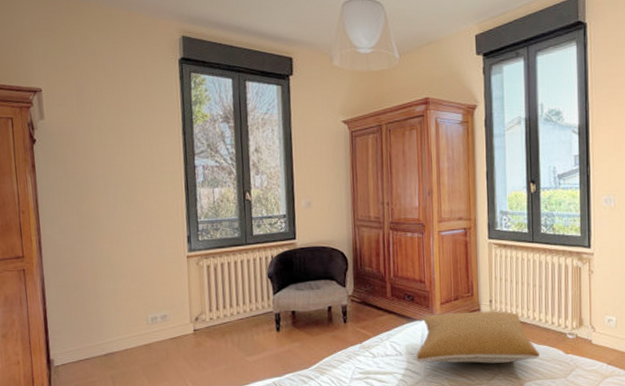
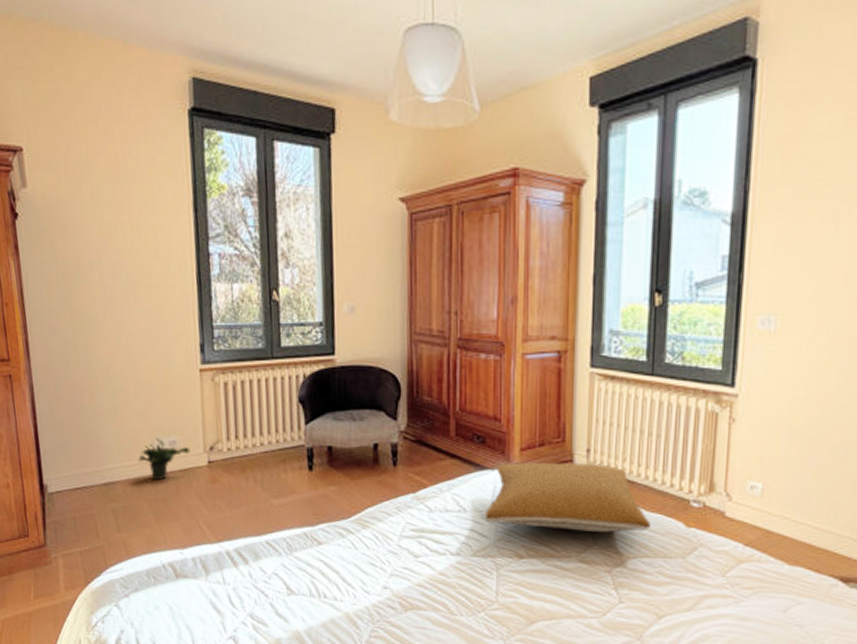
potted plant: none [133,313,179,349] -> present [137,437,190,481]

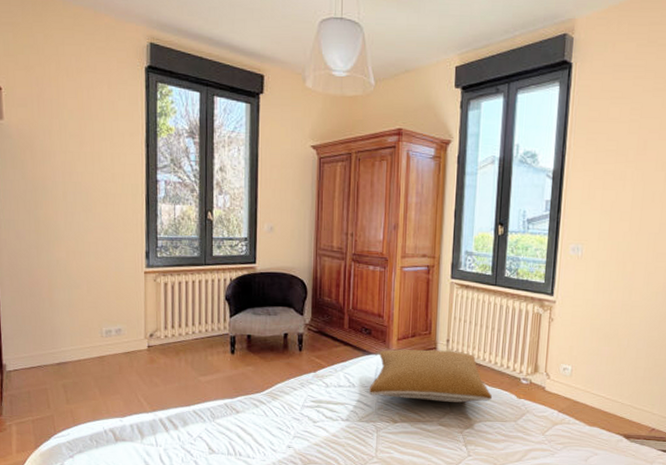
potted plant: present [137,437,190,481] -> none [87,326,133,362]

